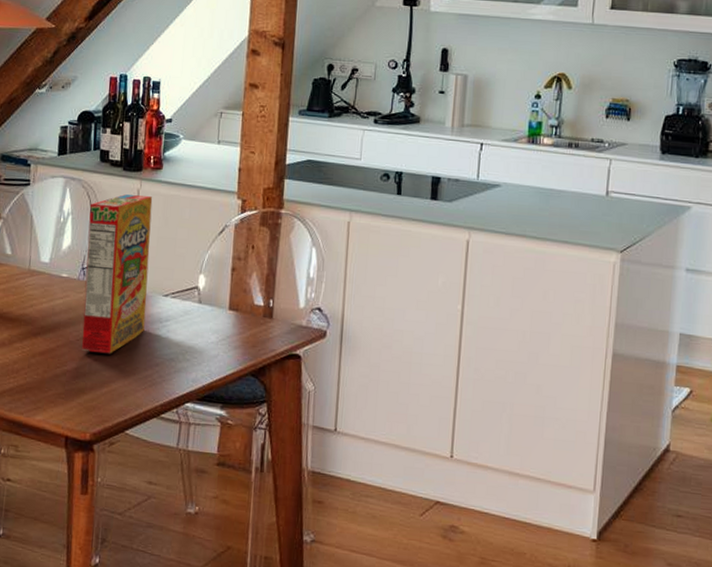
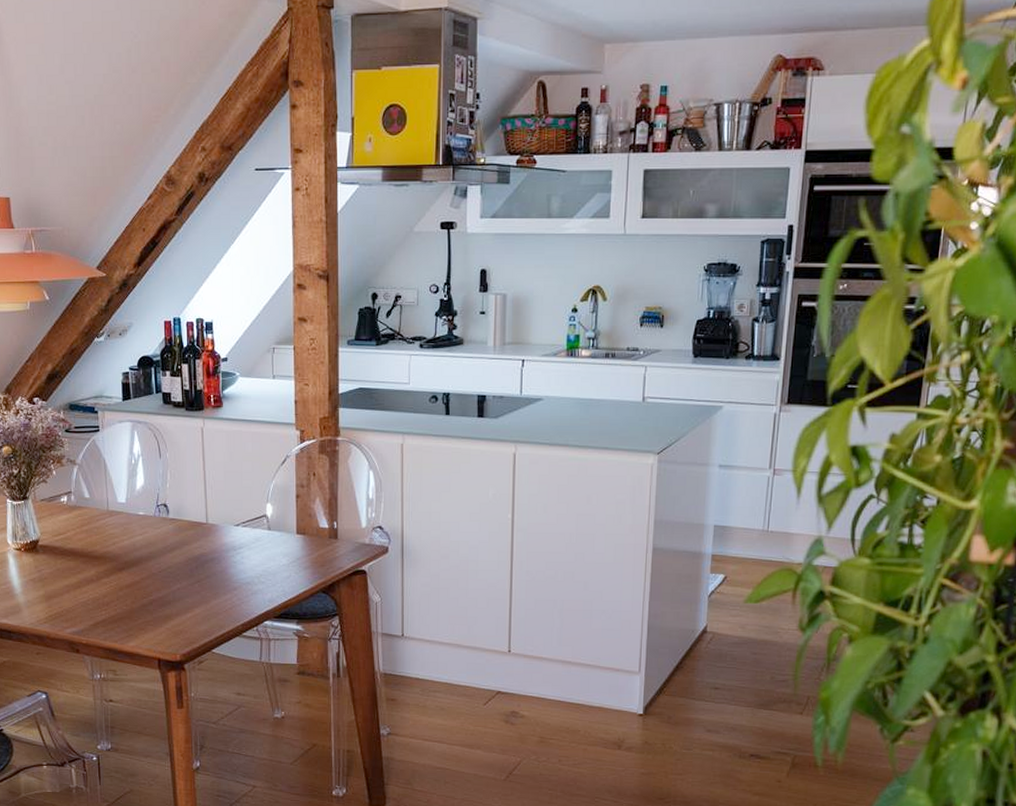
cereal box: present [82,194,153,354] -> none [157,433,220,582]

